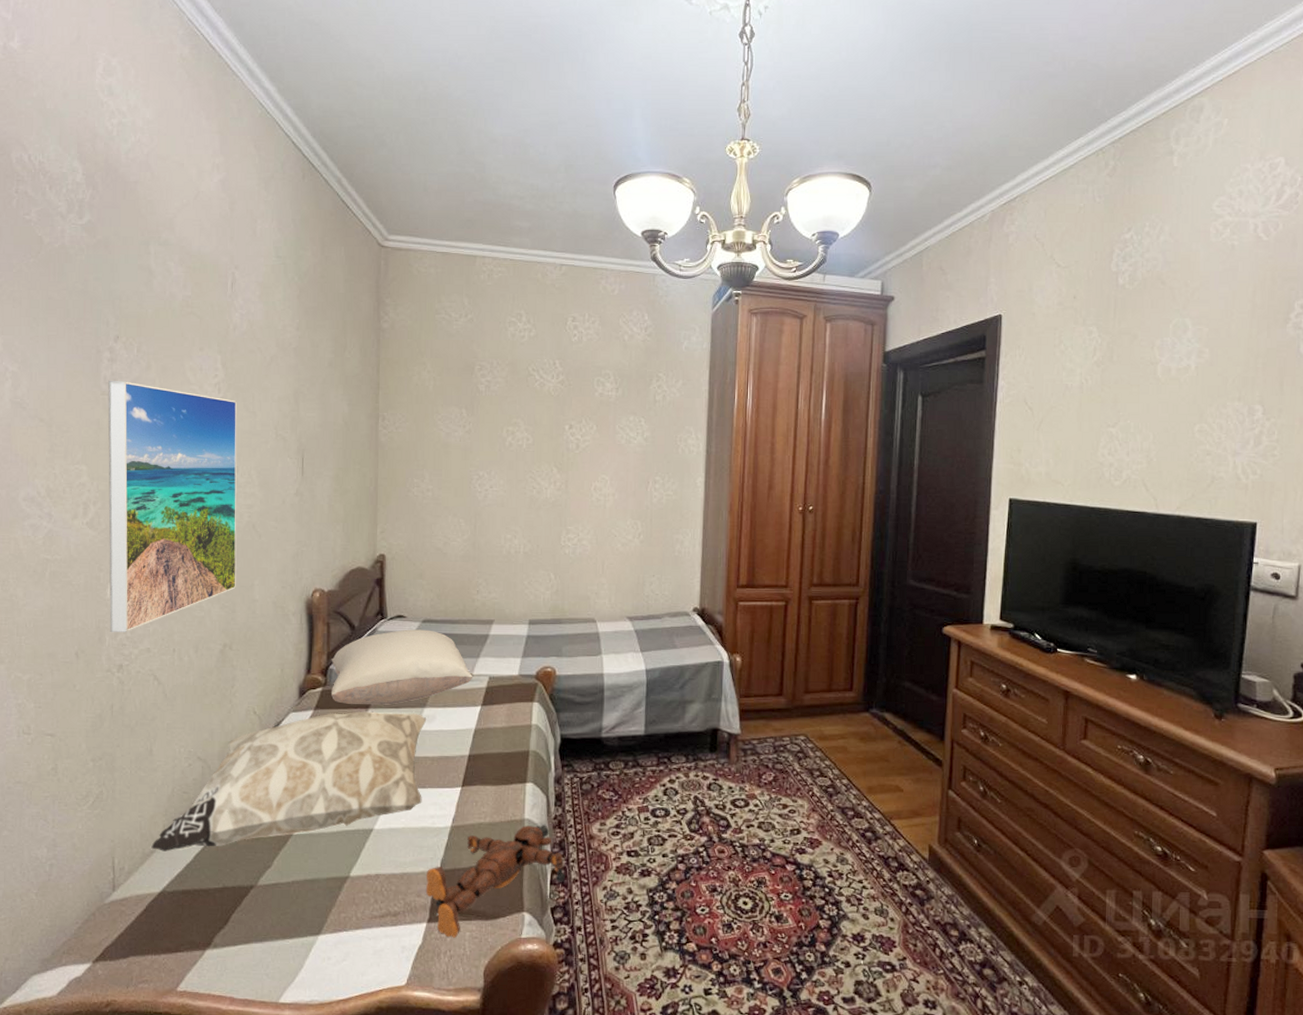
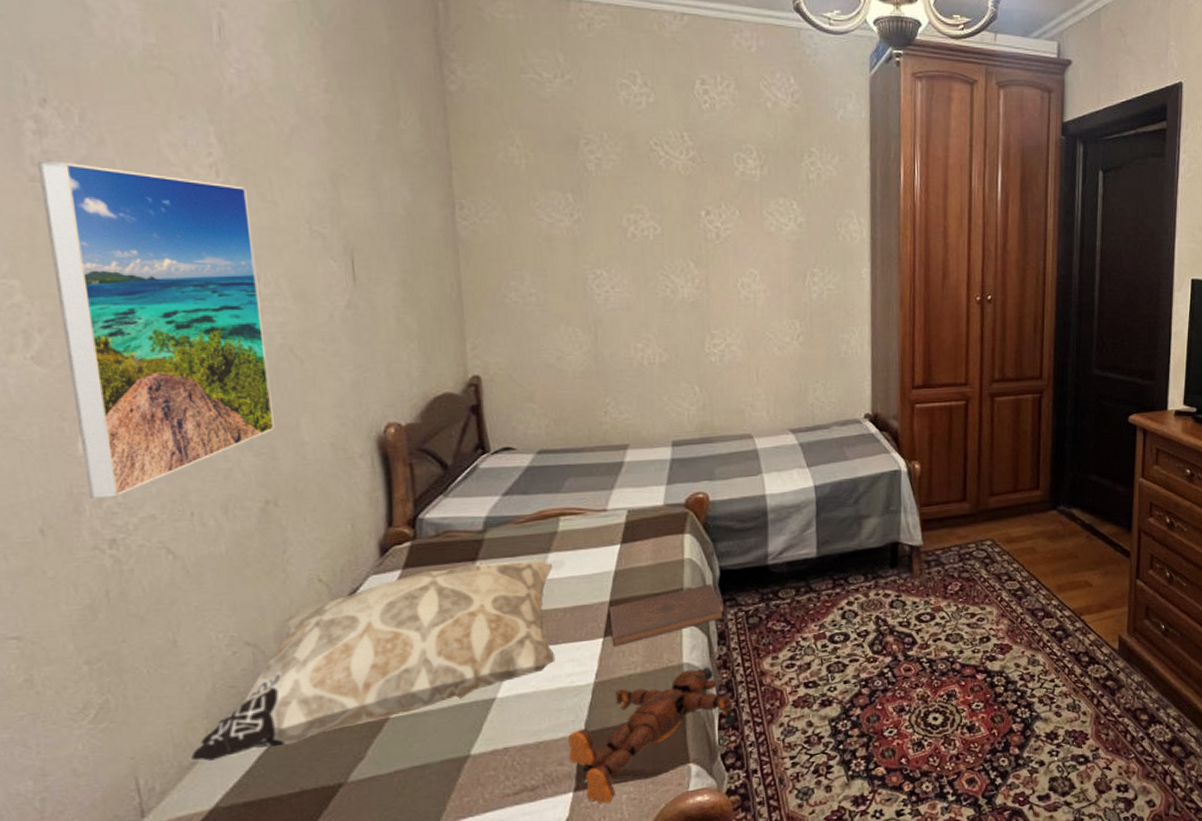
pillow: present [330,629,473,705] -> none [419,462,608,558]
book: none [467,748,562,796] -> present [608,583,724,646]

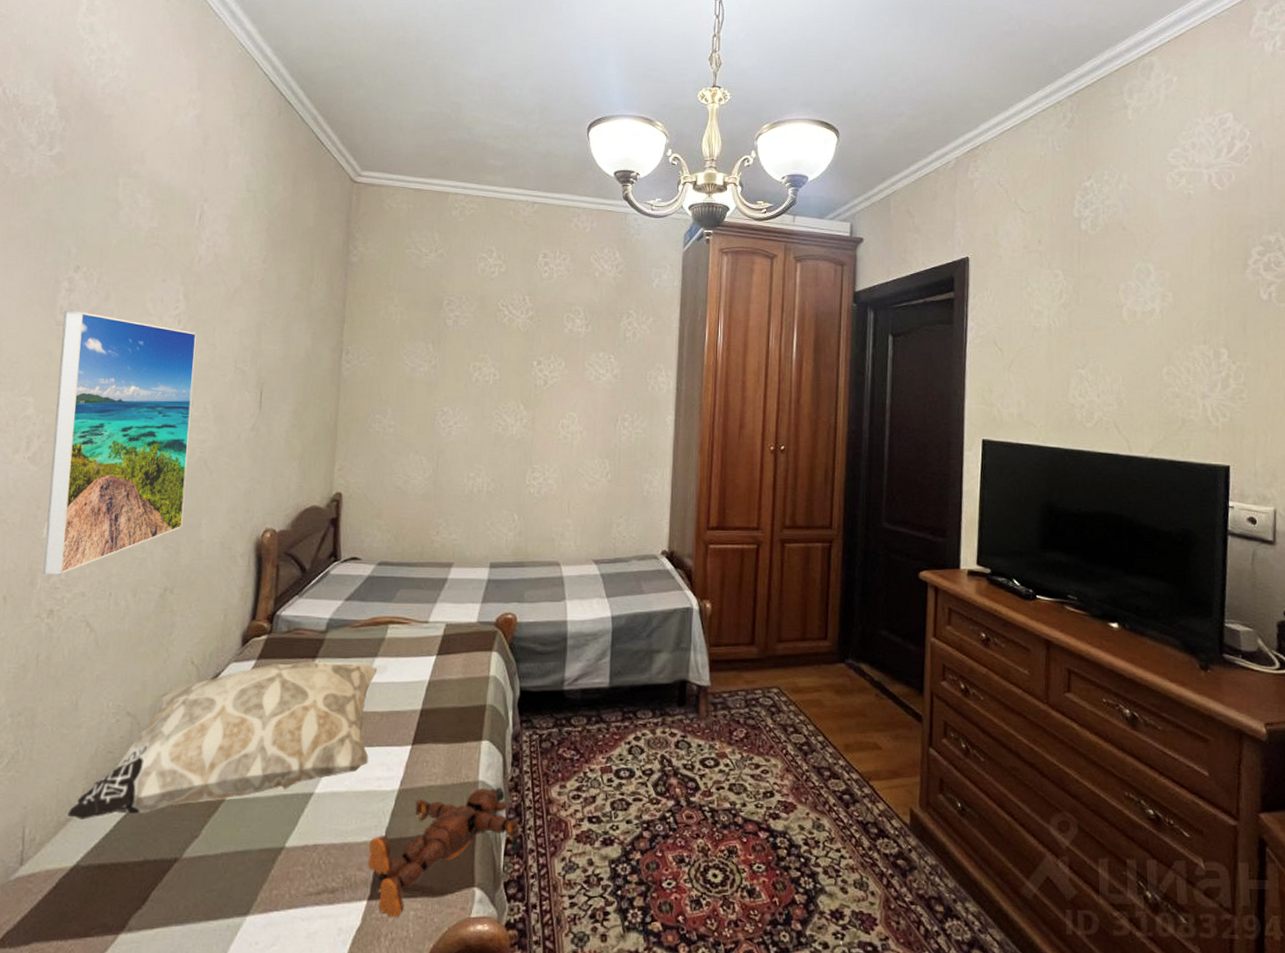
book: present [608,583,724,646] -> none [419,702,520,756]

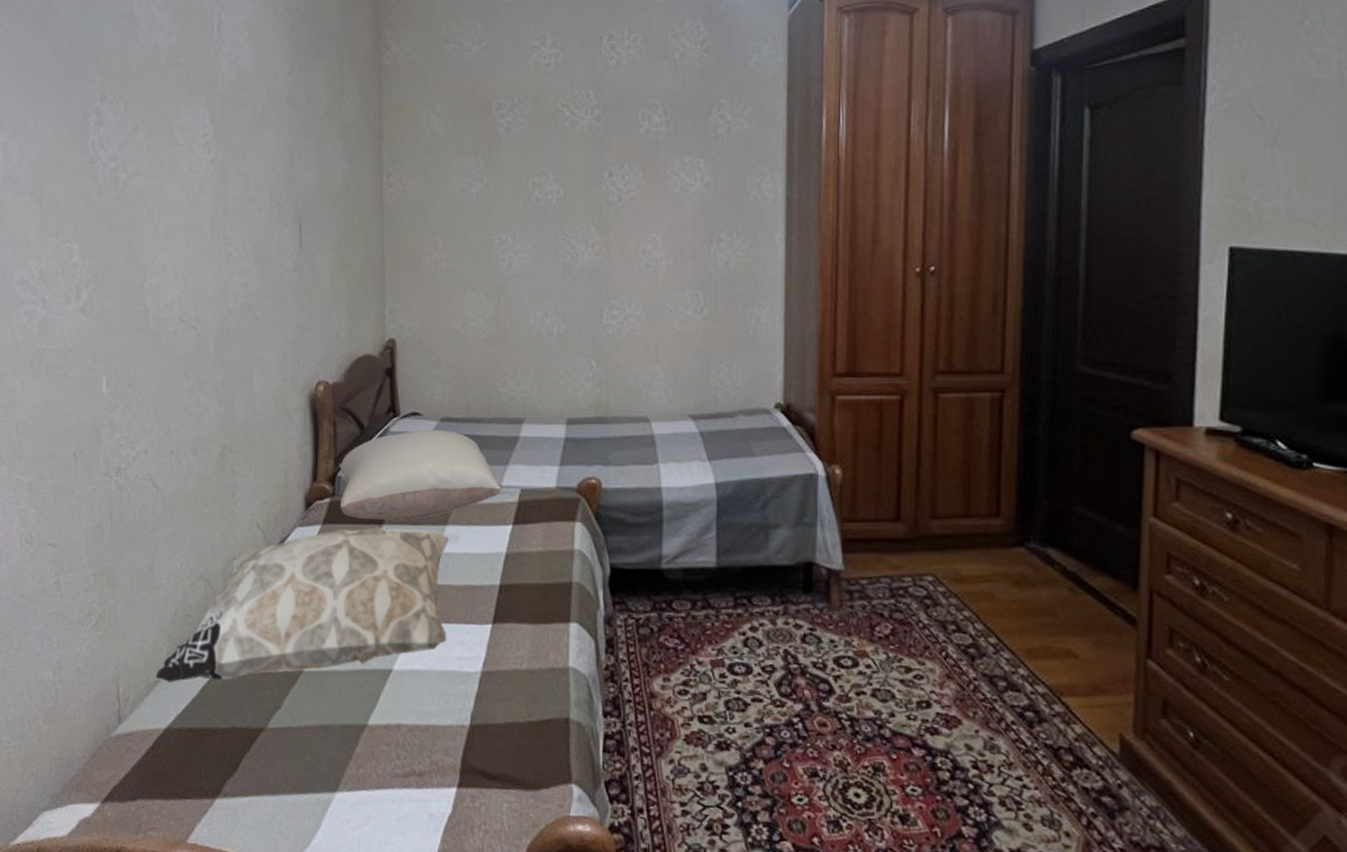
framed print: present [43,310,197,575] -> none [96,146,234,432]
pillow: none [276,572,429,654] -> present [339,429,502,521]
teddy bear: present [367,787,520,918] -> none [454,675,621,809]

